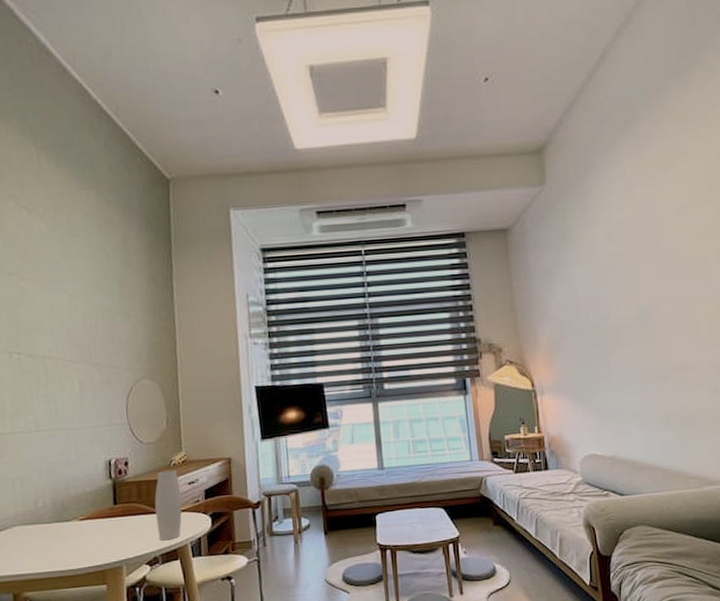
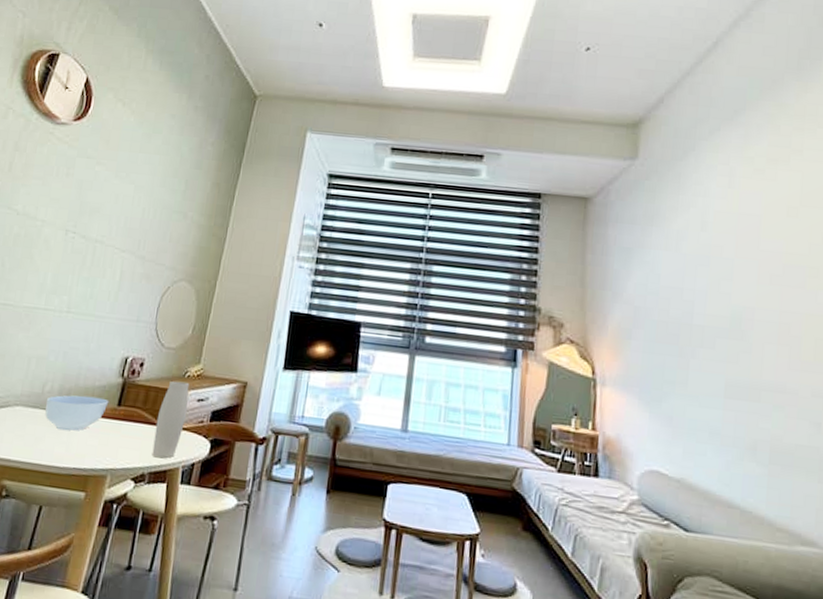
bowl: none [42,501,105,537] -> present [45,395,109,431]

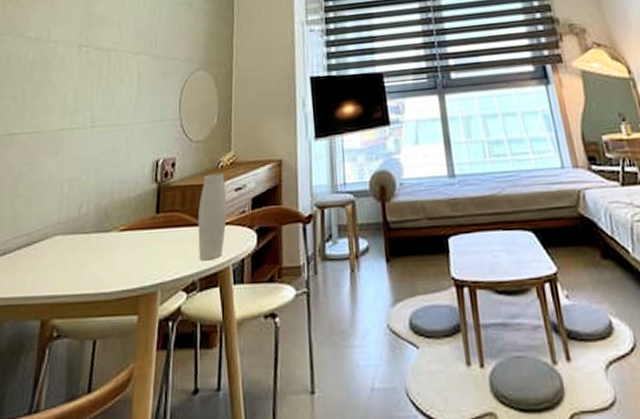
bowl: present [45,395,109,431] -> none [84,208,147,251]

